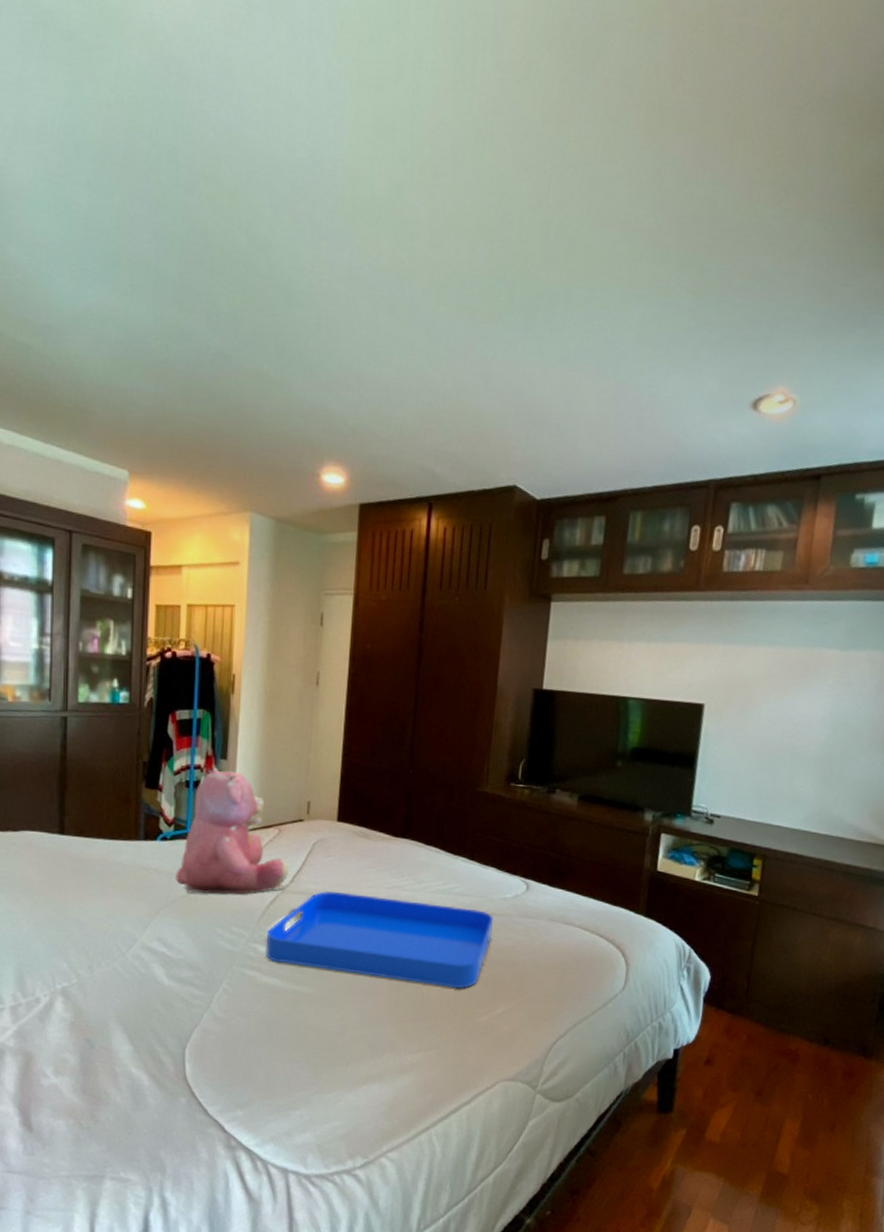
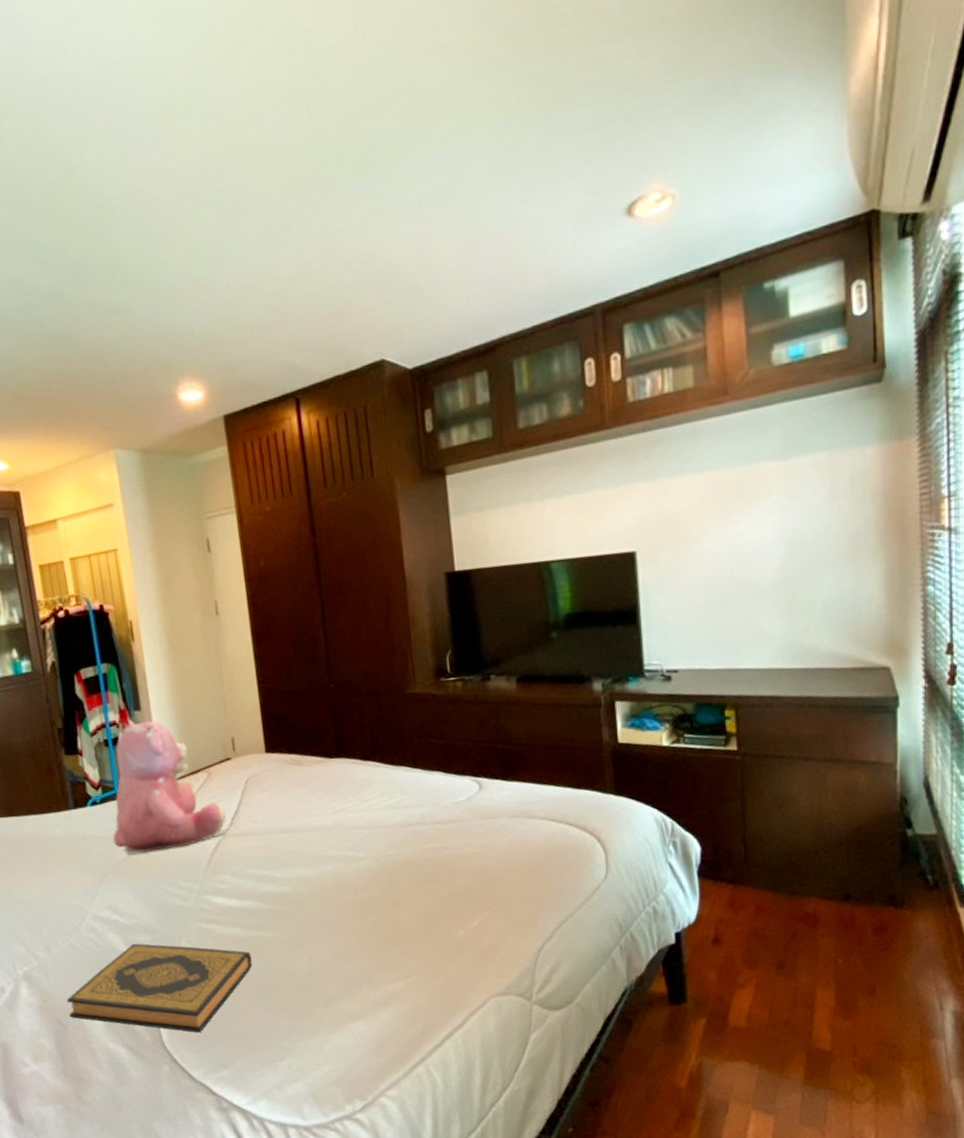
hardback book: none [99,977,286,1072] -> present [66,943,253,1033]
serving tray: present [265,891,493,989] -> none [216,819,452,912]

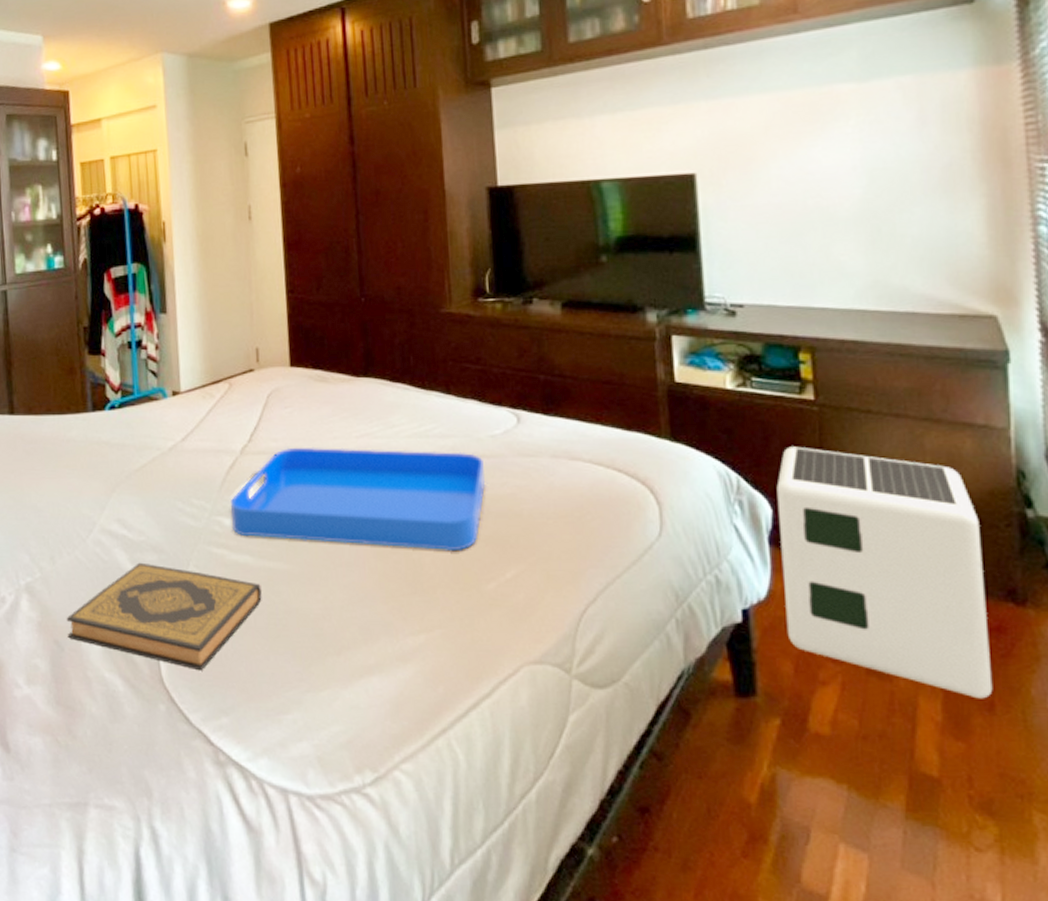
teddy bear: present [113,720,226,855] -> none [128,323,245,465]
serving tray: none [216,819,452,912] -> present [230,447,485,552]
air purifier: none [704,791,875,986] -> present [776,446,993,699]

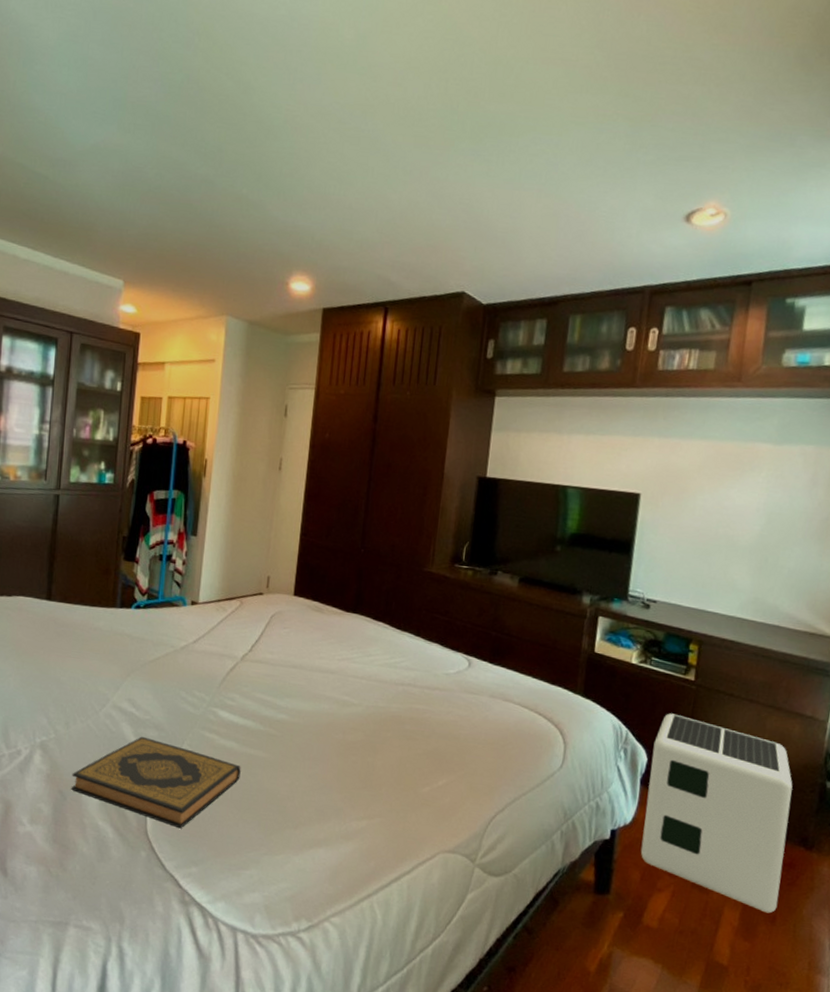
serving tray: present [230,447,485,552] -> none [224,661,437,760]

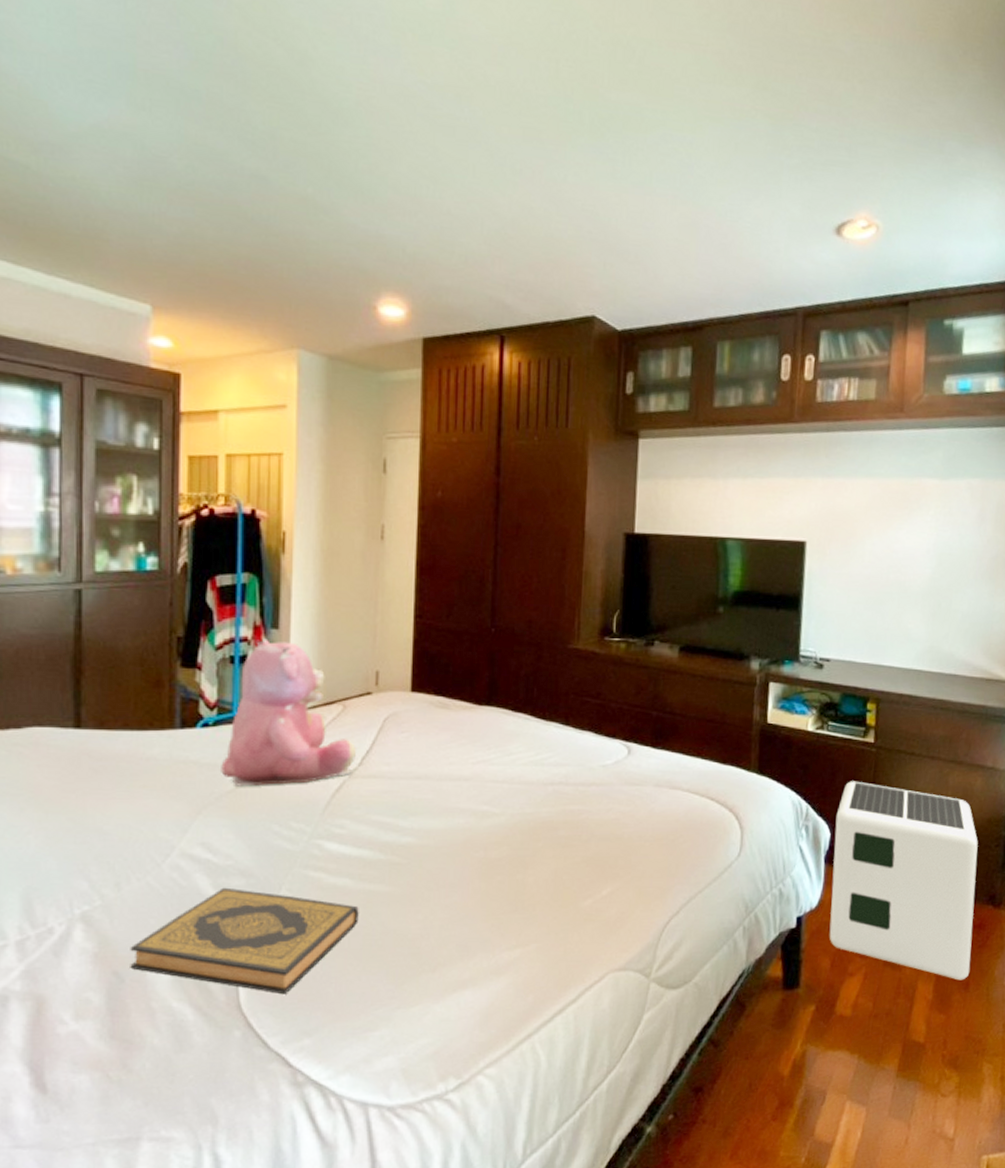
teddy bear: none [146,543,248,661] -> present [221,638,356,787]

